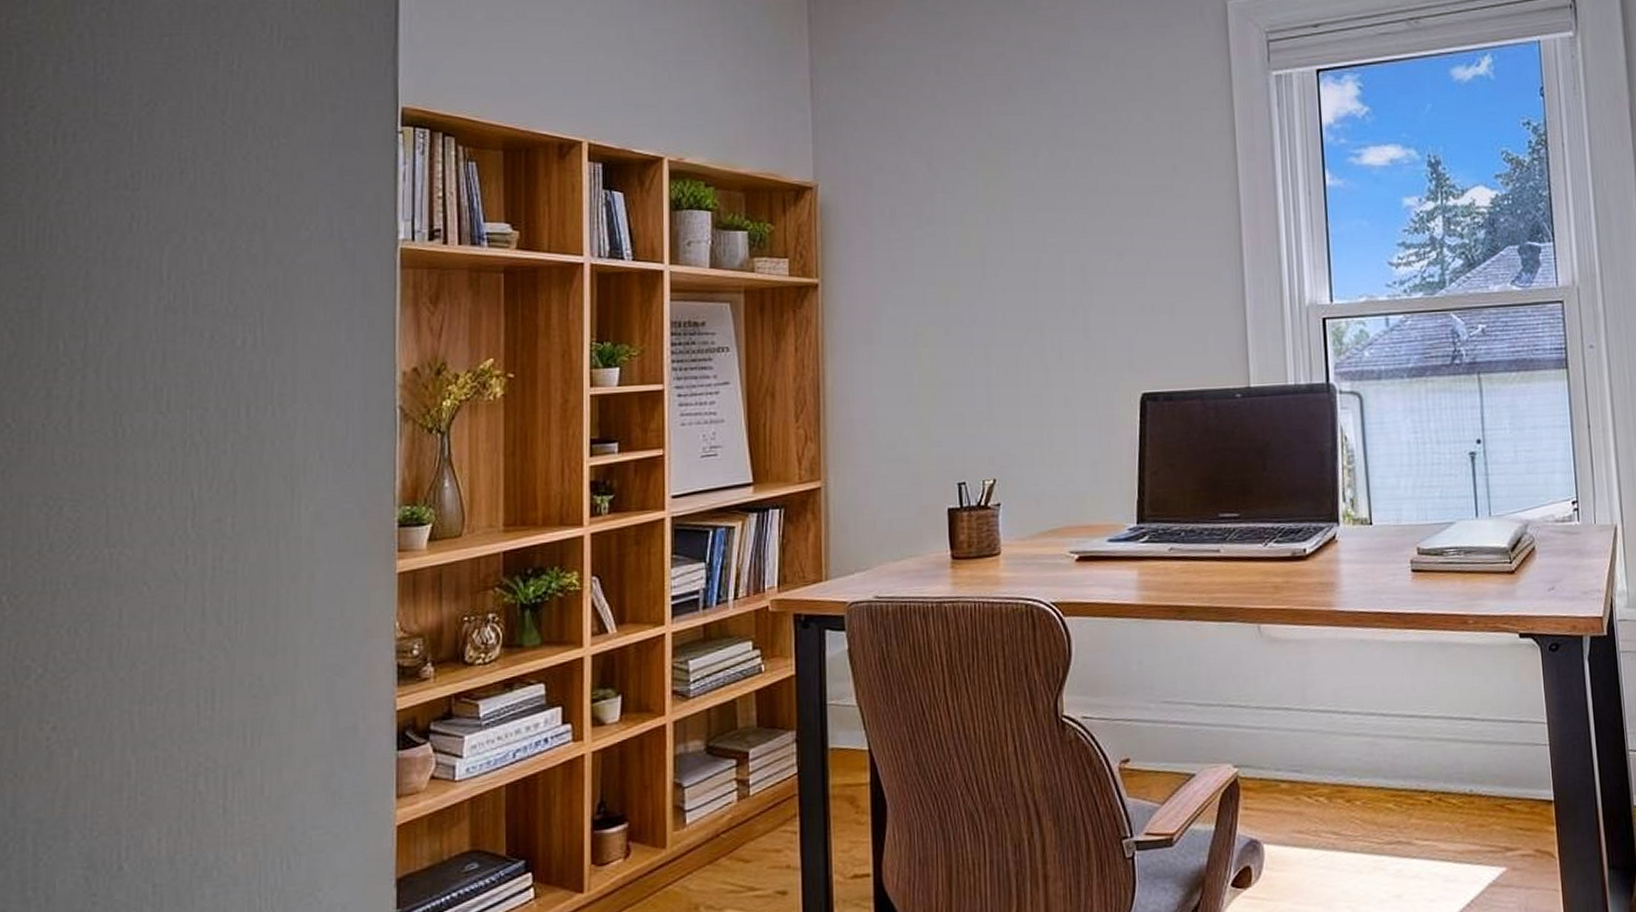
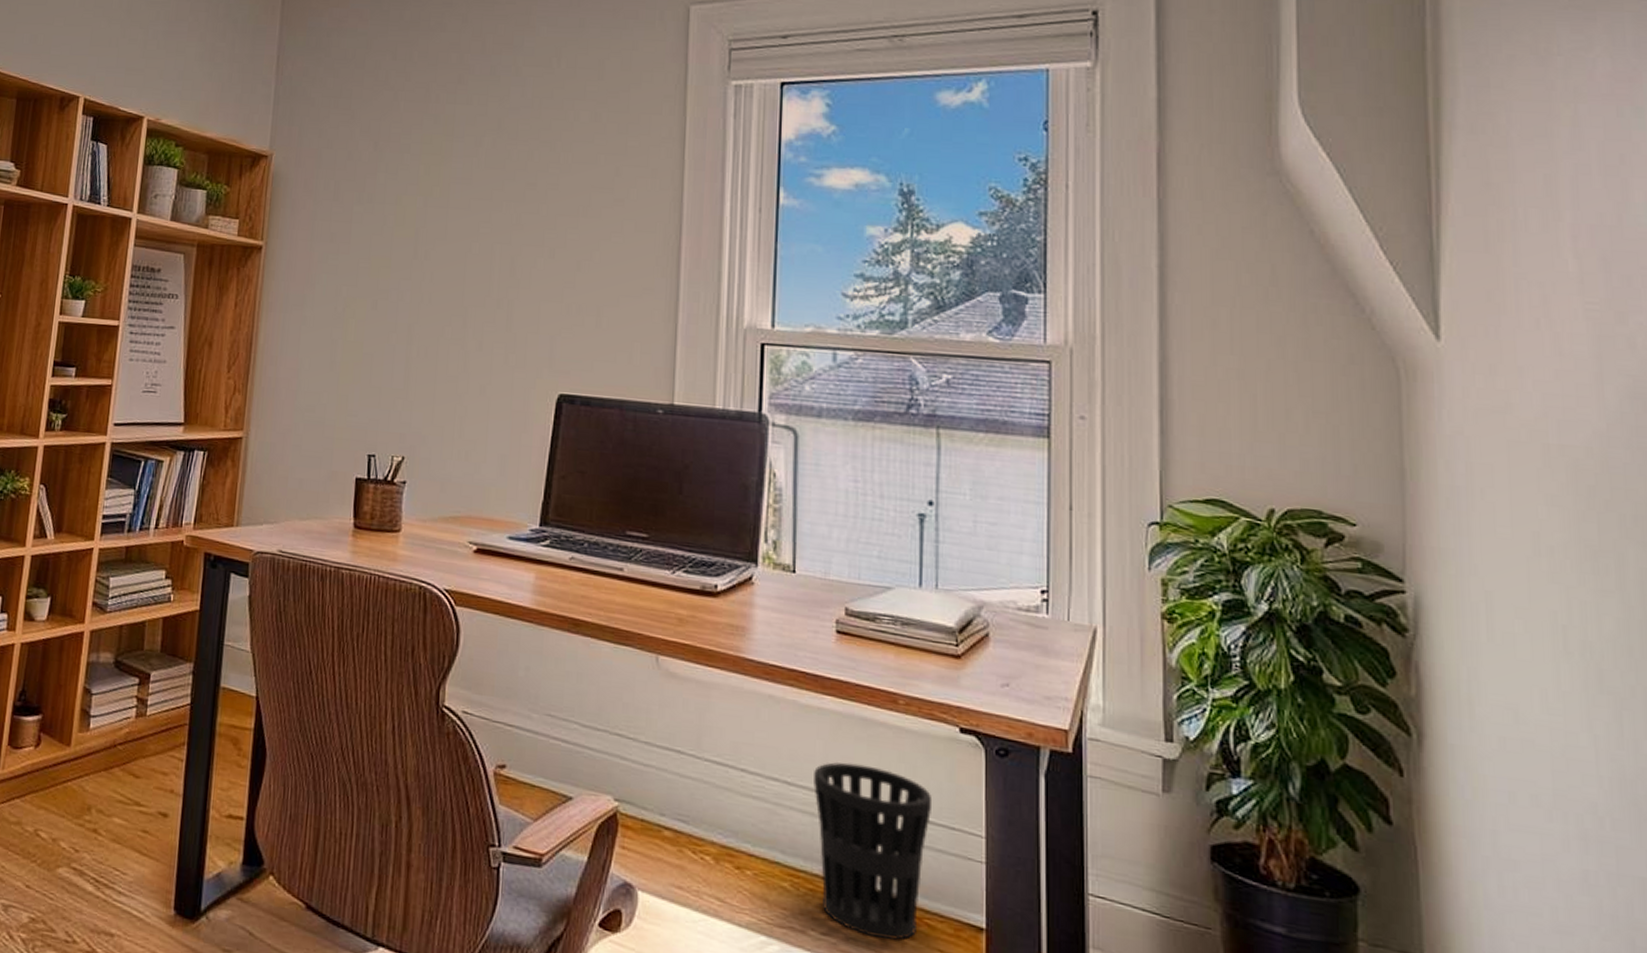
wastebasket: none [1404,683,1503,832] -> present [814,762,931,940]

